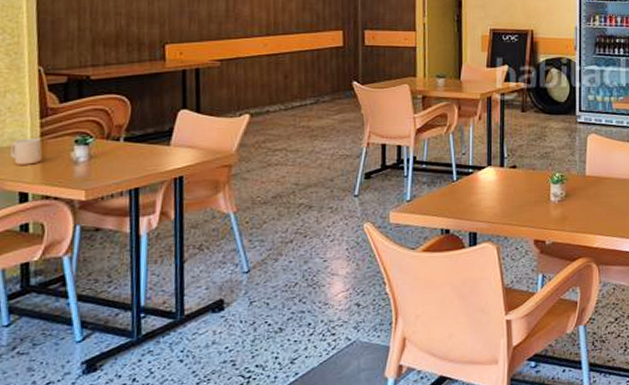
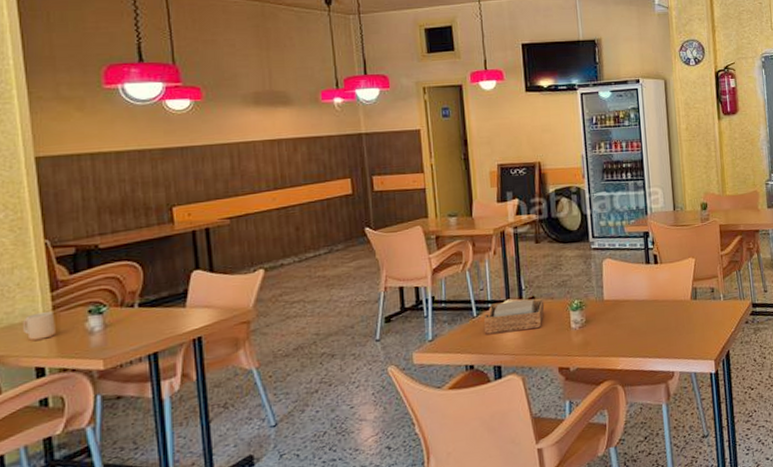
napkin holder: none [462,168,526,199] -> present [483,299,545,334]

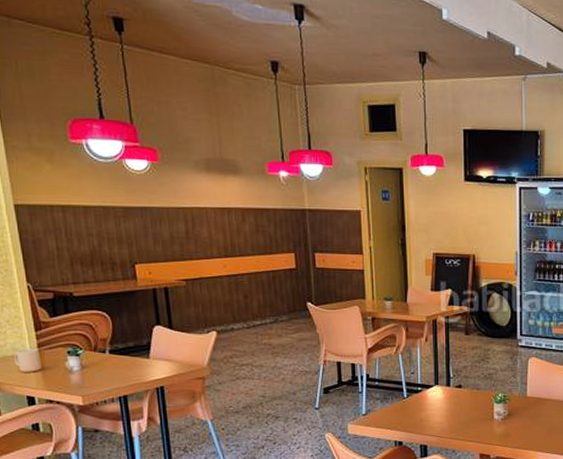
napkin holder: present [483,299,545,334] -> none [413,387,470,416]

